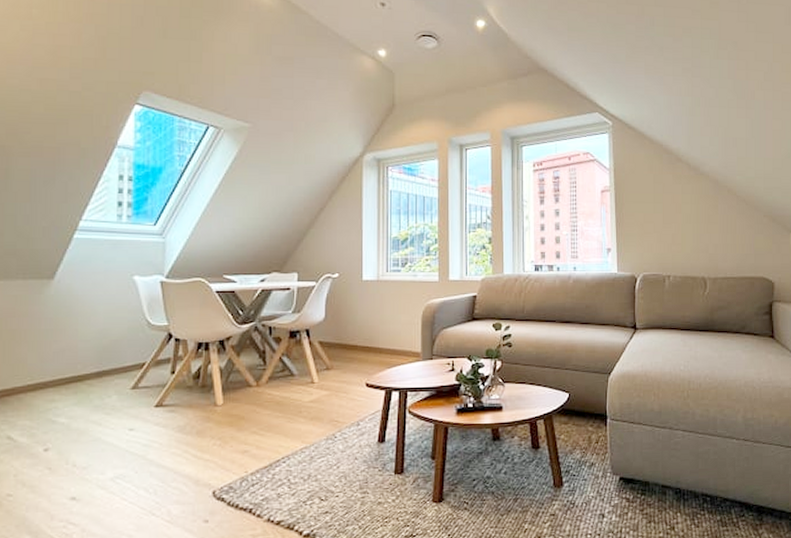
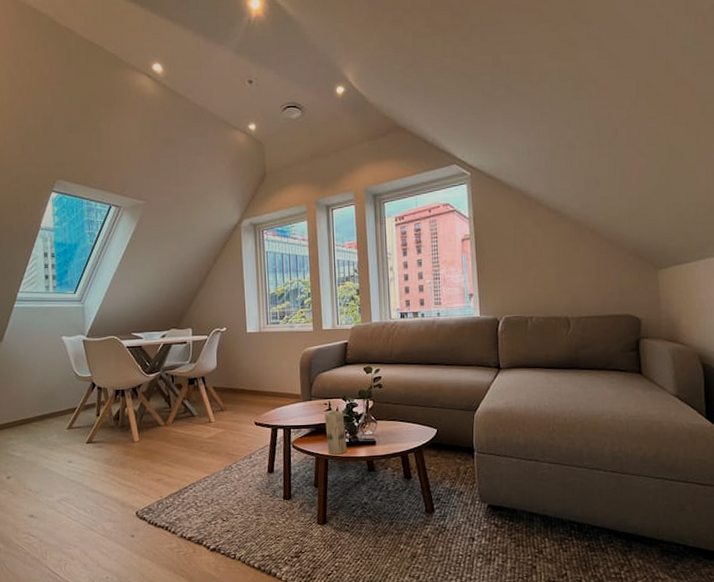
candle: none [447,371,470,422] -> present [325,410,347,455]

